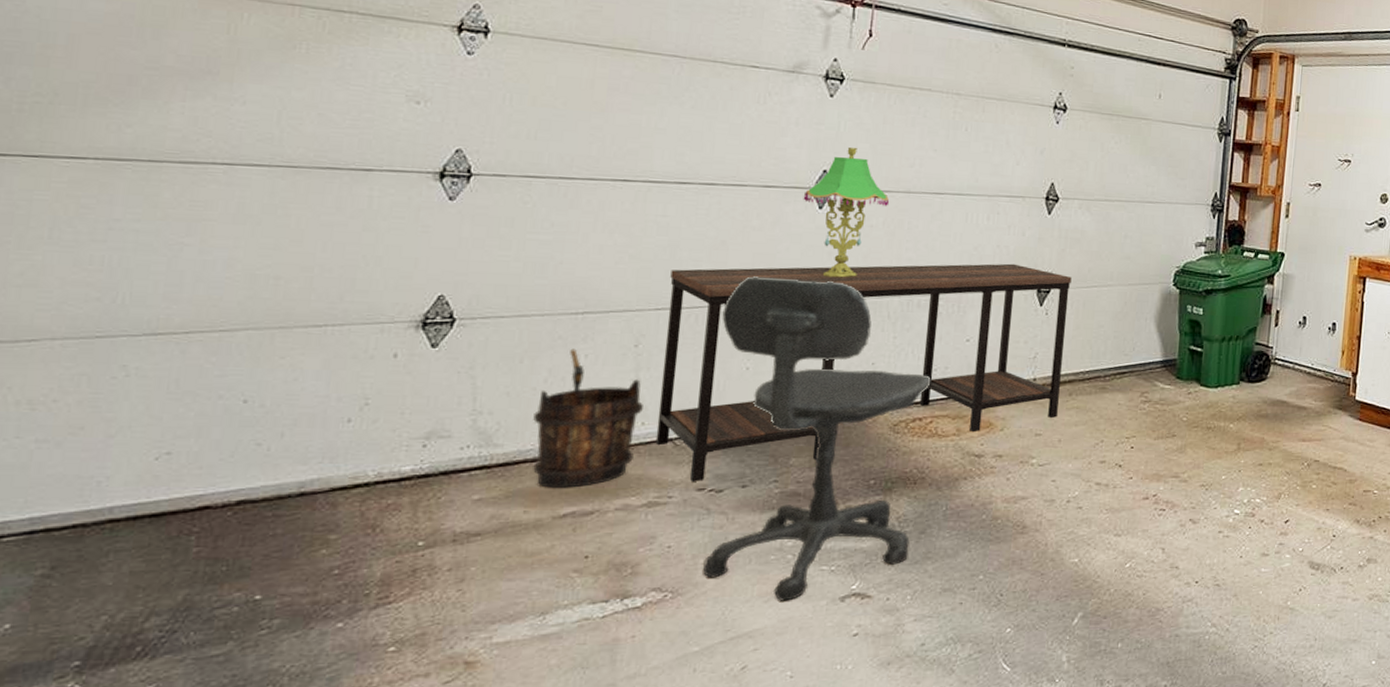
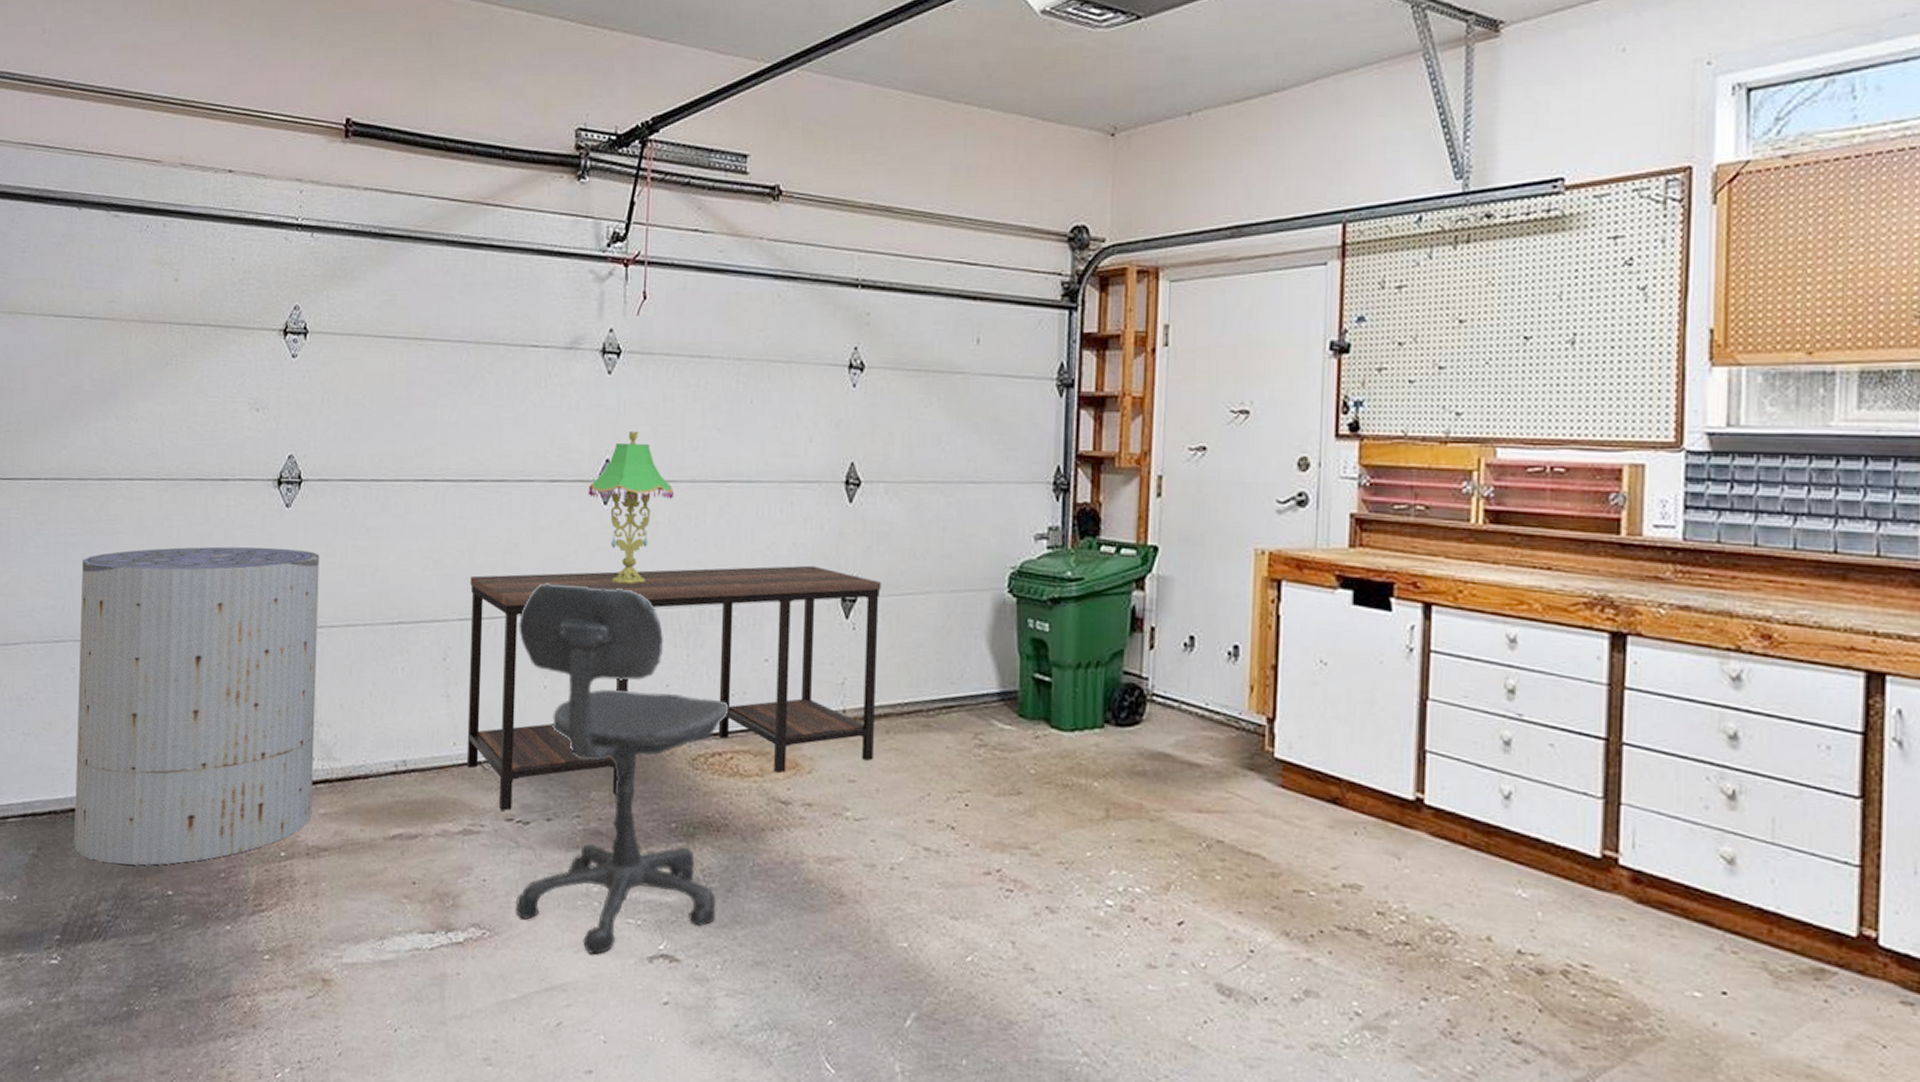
trash can: none [111,237,490,575] -> present [74,546,320,866]
bucket: present [533,348,643,488] -> none [363,660,454,809]

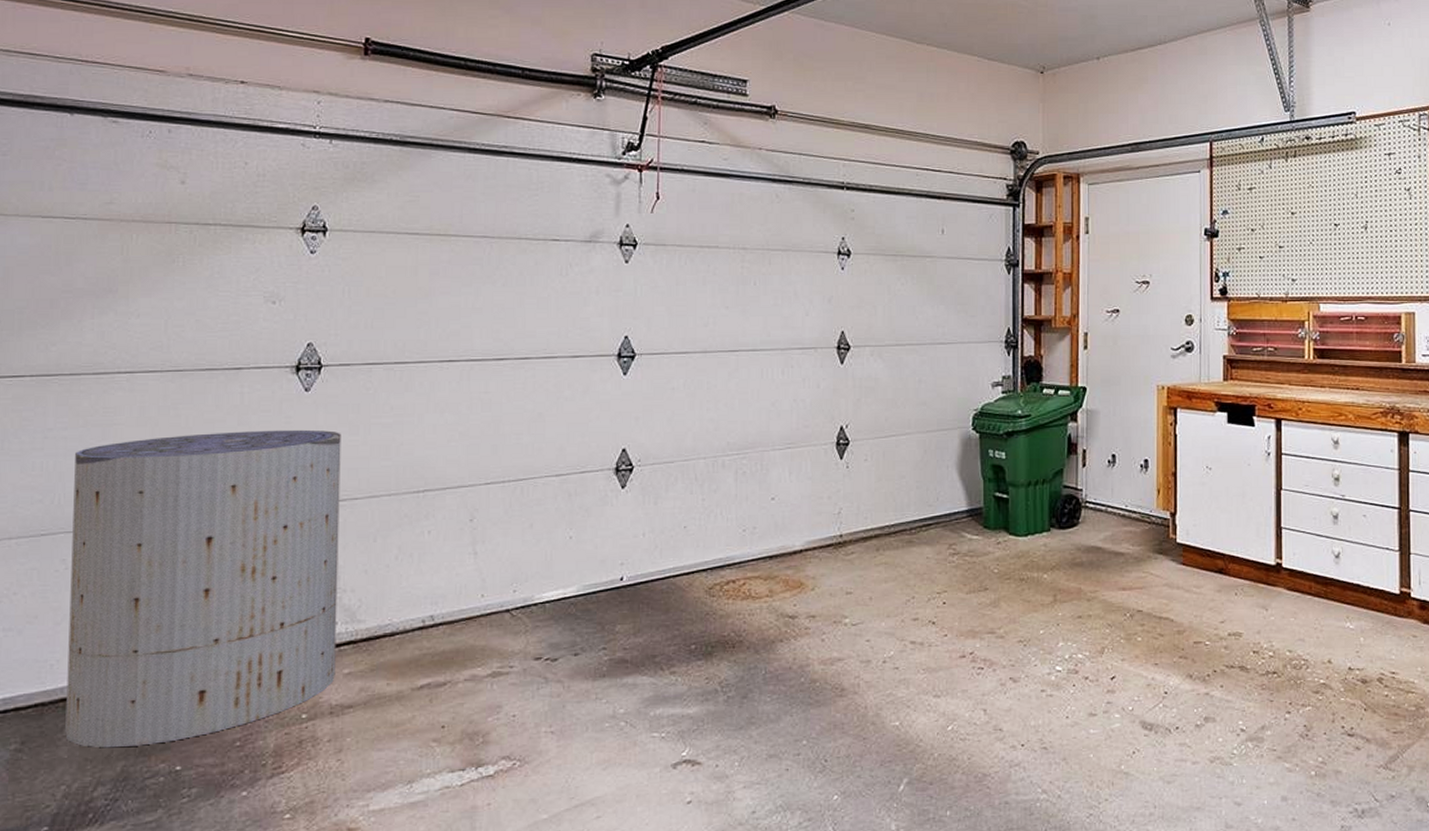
desk: present [466,565,881,811] -> none [494,417,869,651]
office chair: present [515,583,729,955] -> none [544,446,741,769]
table lamp: present [588,432,675,585] -> none [608,312,688,443]

